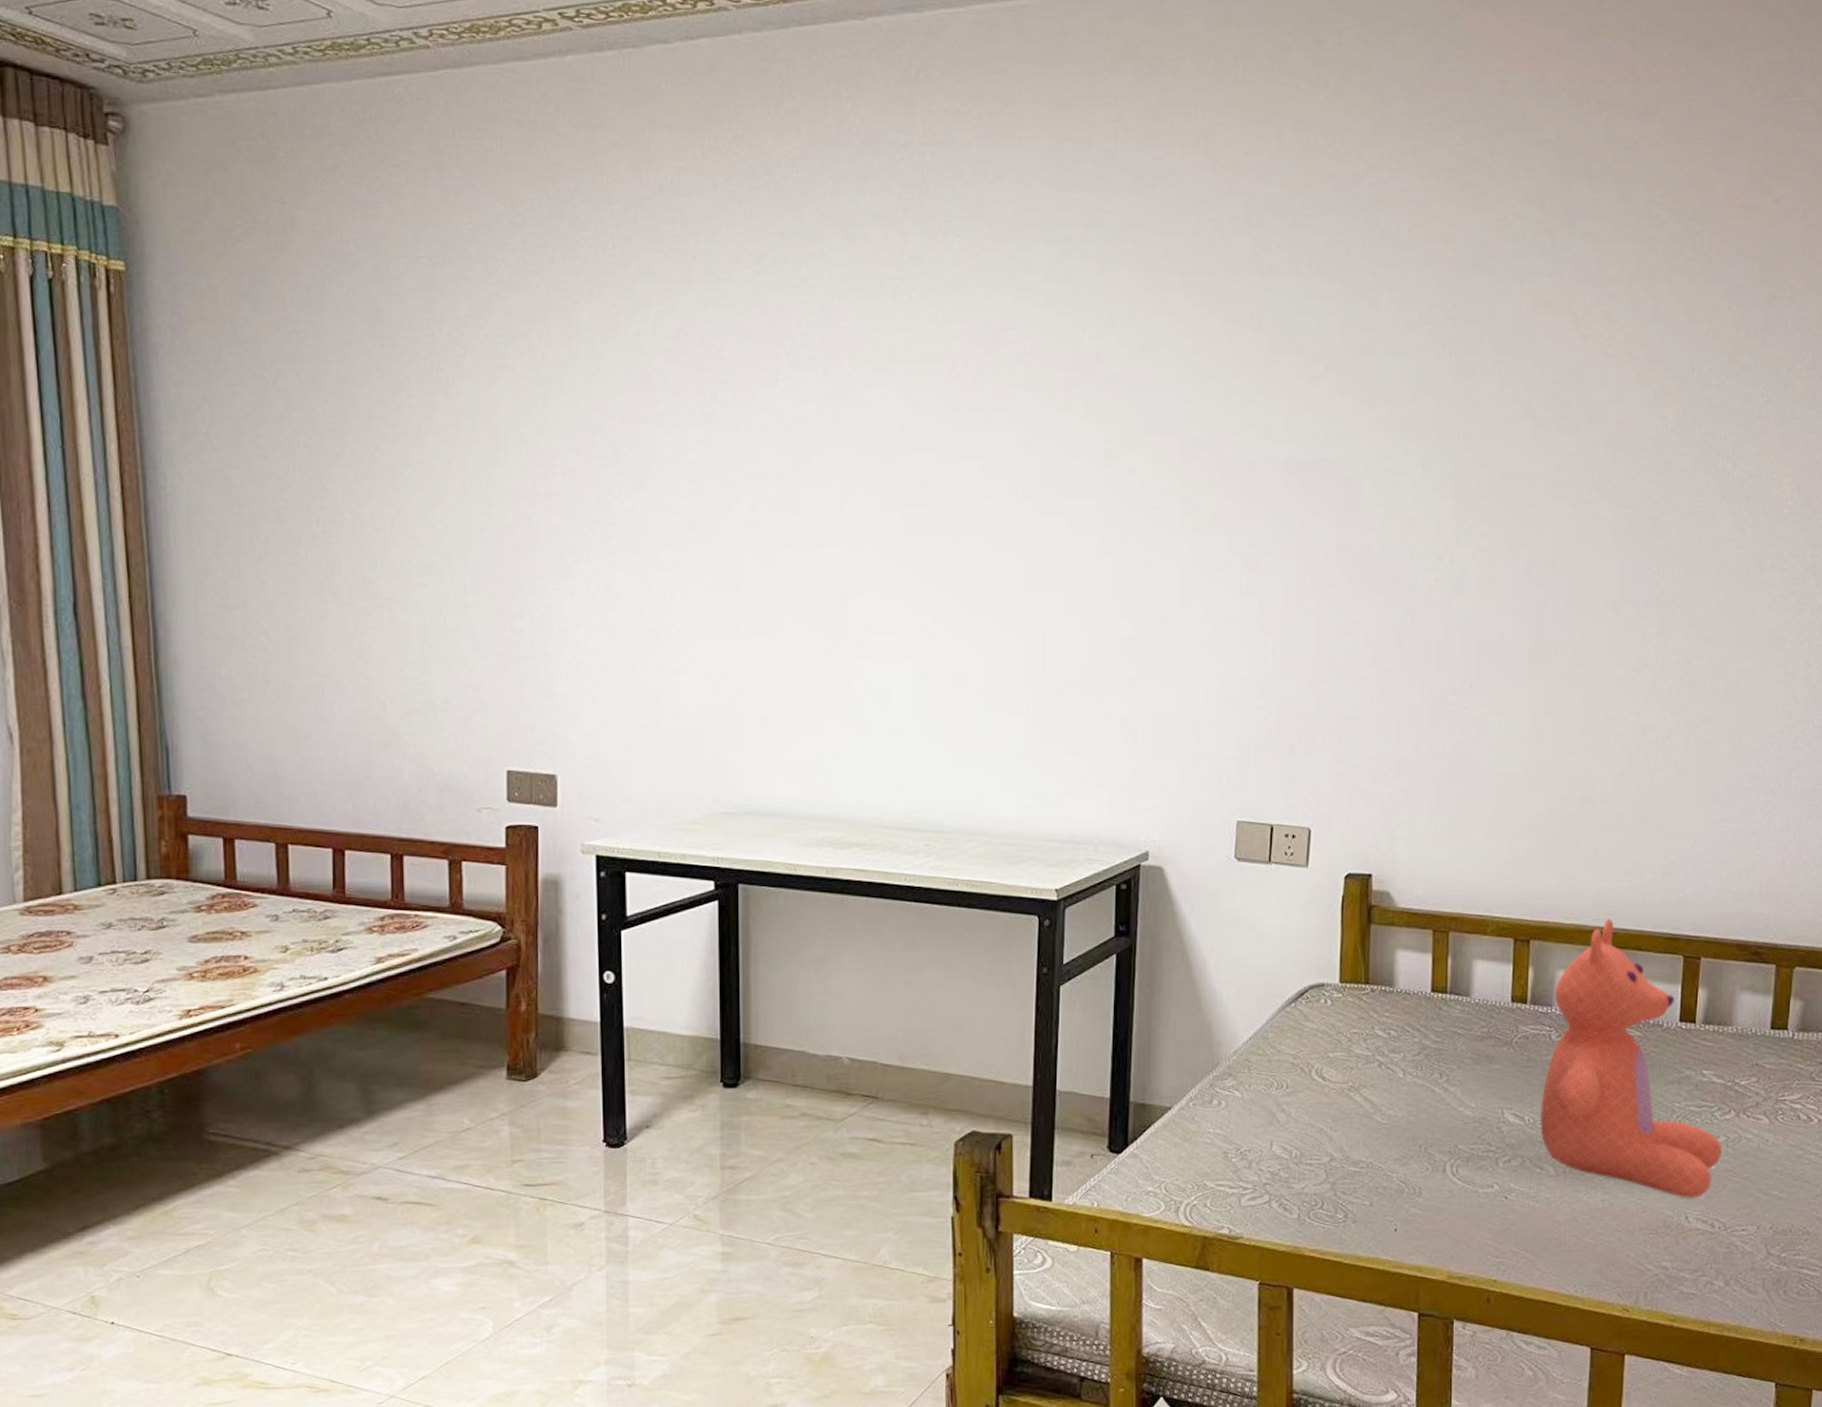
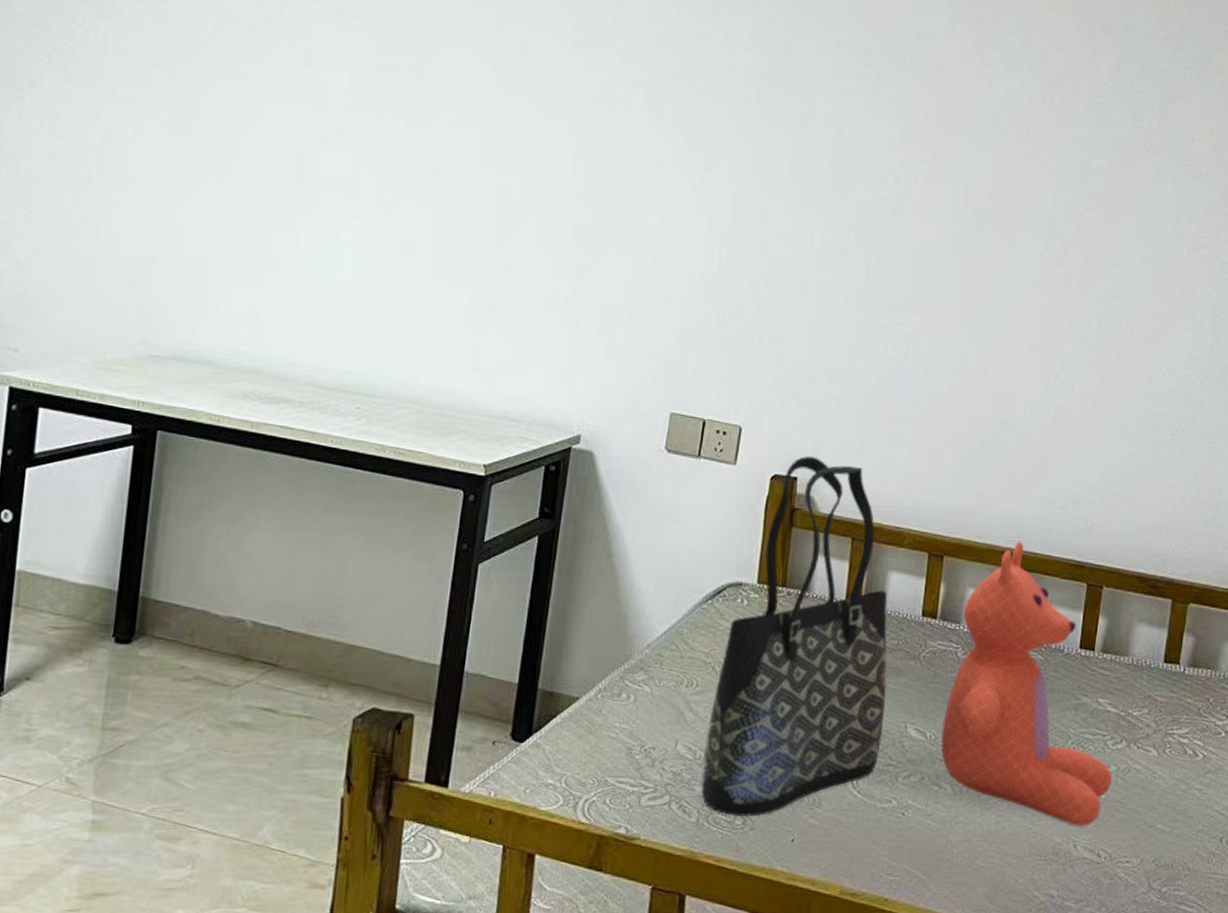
tote bag: none [1300,851,1481,1211] -> present [701,456,887,817]

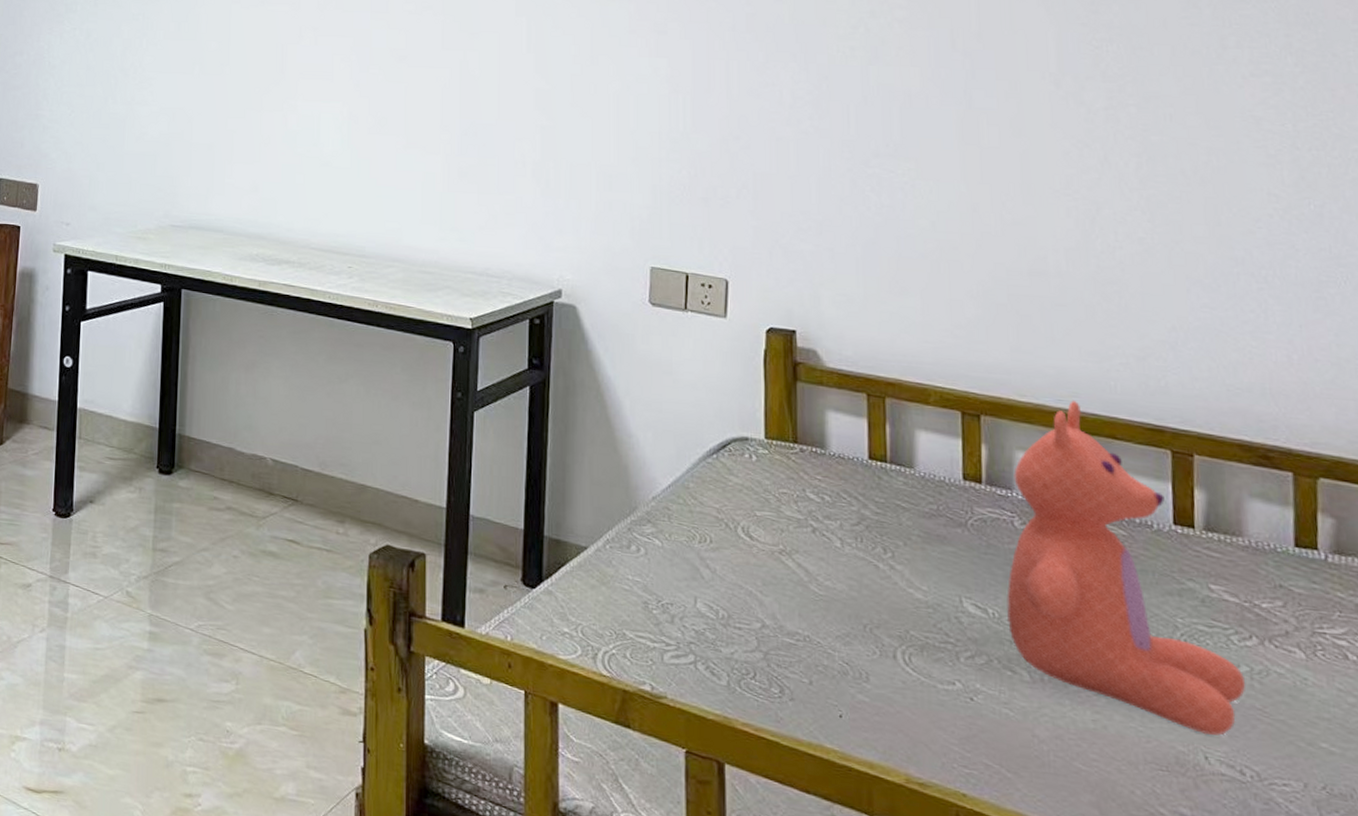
tote bag: present [701,456,887,817] -> none [727,308,933,686]

